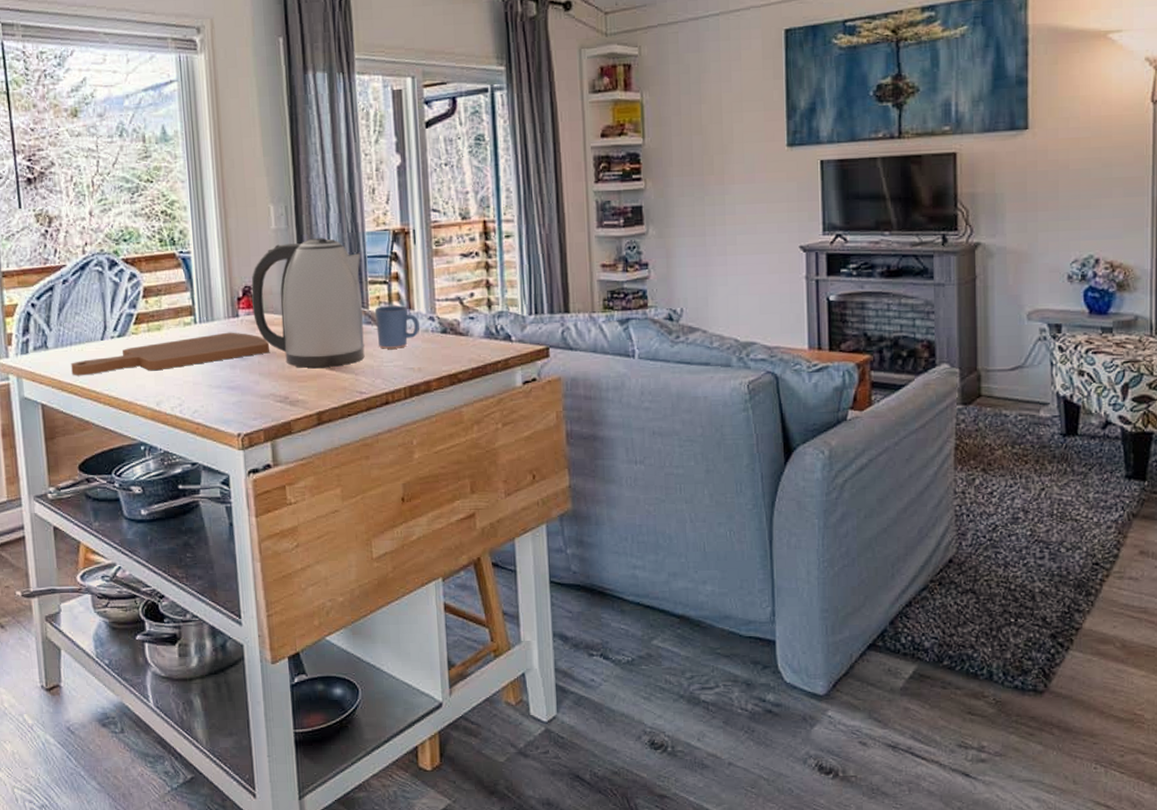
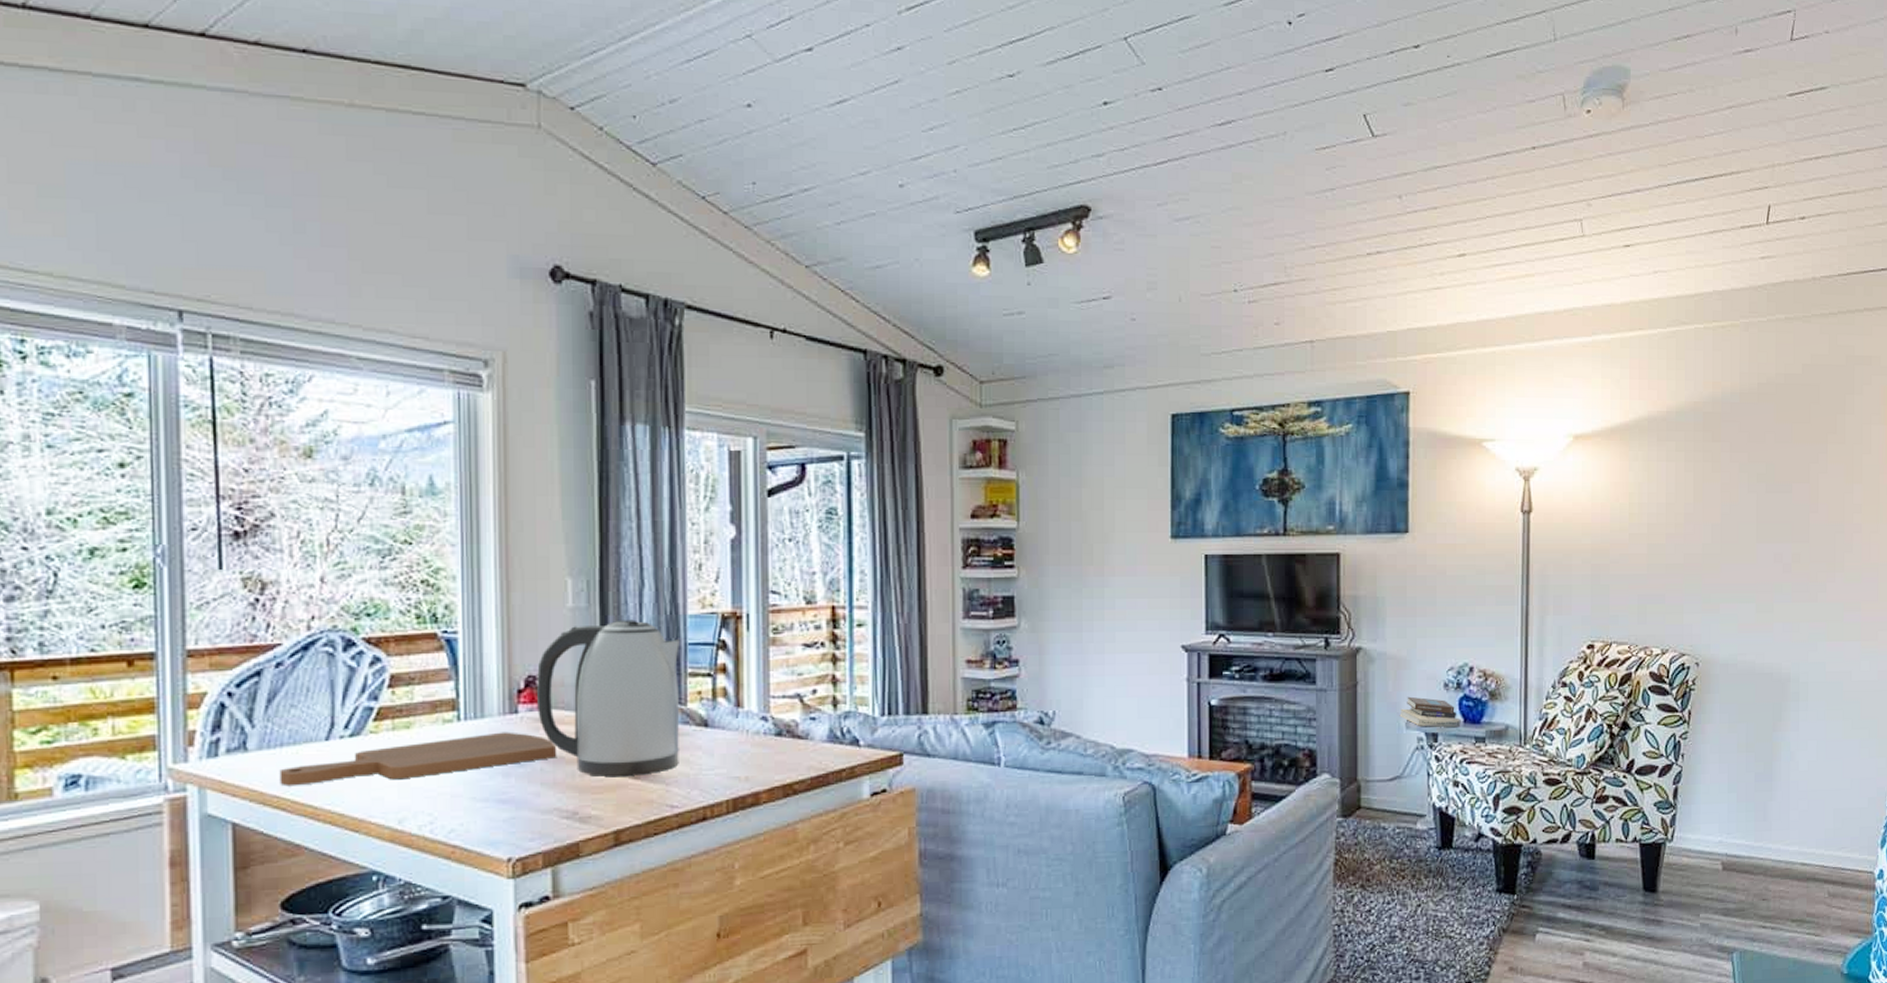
mug: present [375,305,420,349] -> none [695,703,750,754]
books: none [1020,289,1086,319] -> present [1399,696,1461,728]

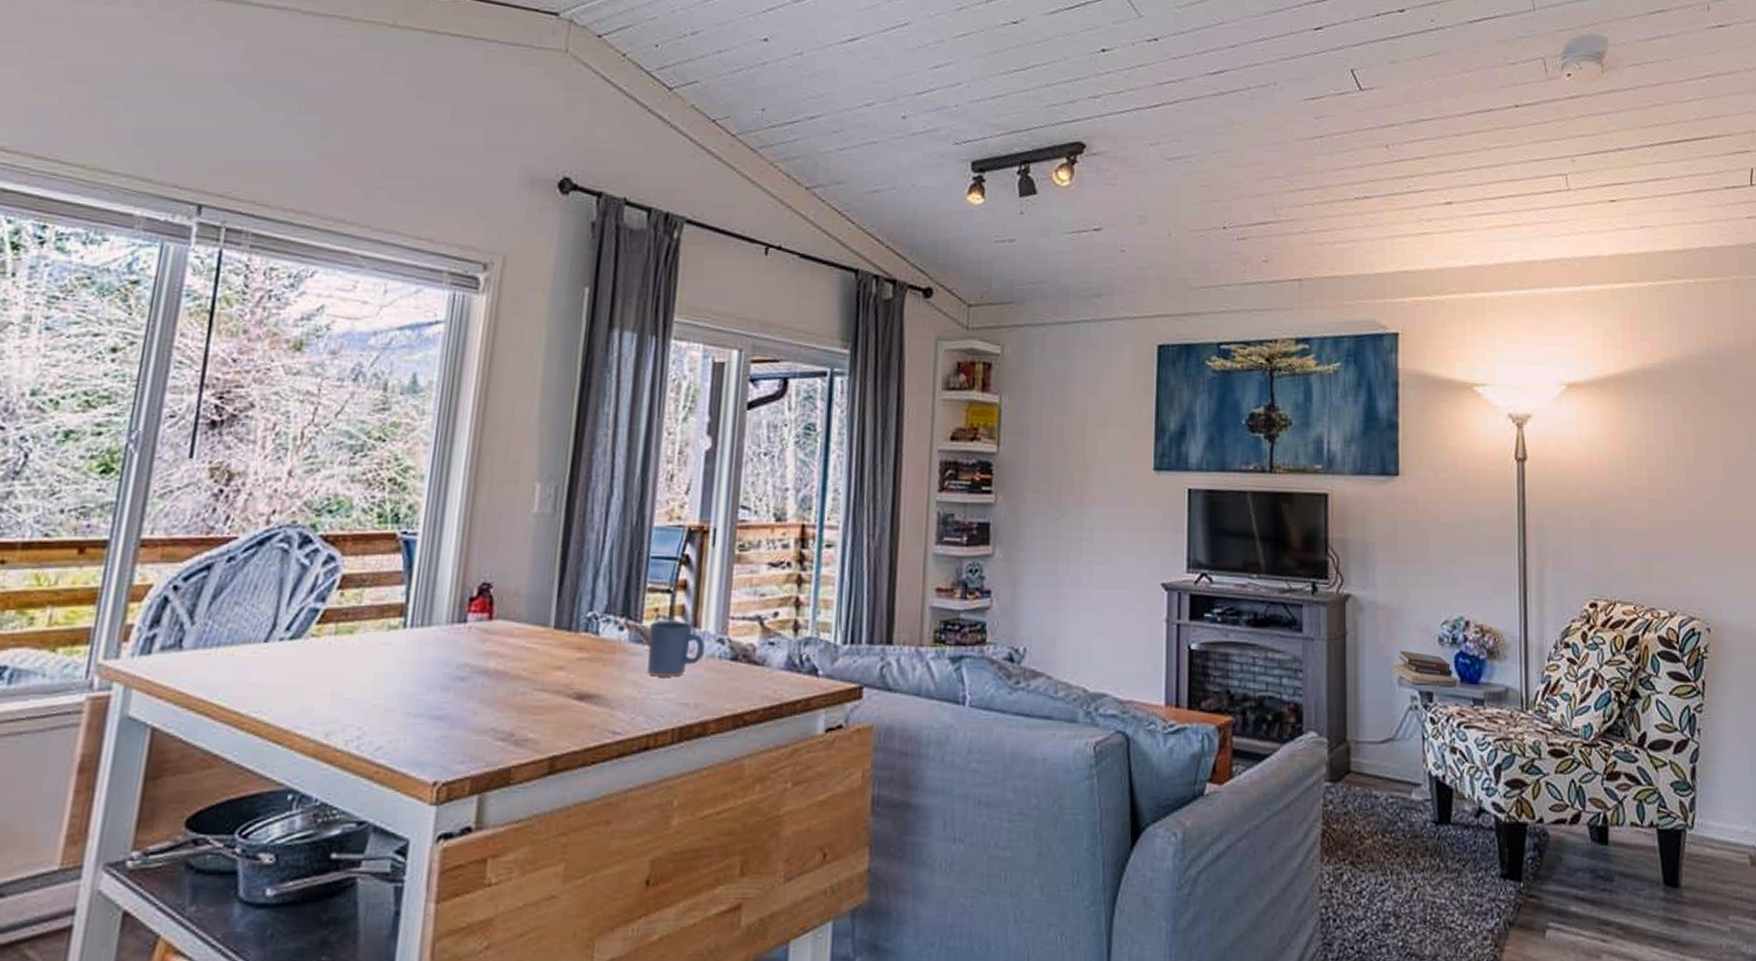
cutting board: present [279,732,557,787] -> none [209,642,502,690]
kettle: present [537,619,681,776] -> none [487,528,644,696]
mug: none [695,703,750,754] -> present [647,621,706,677]

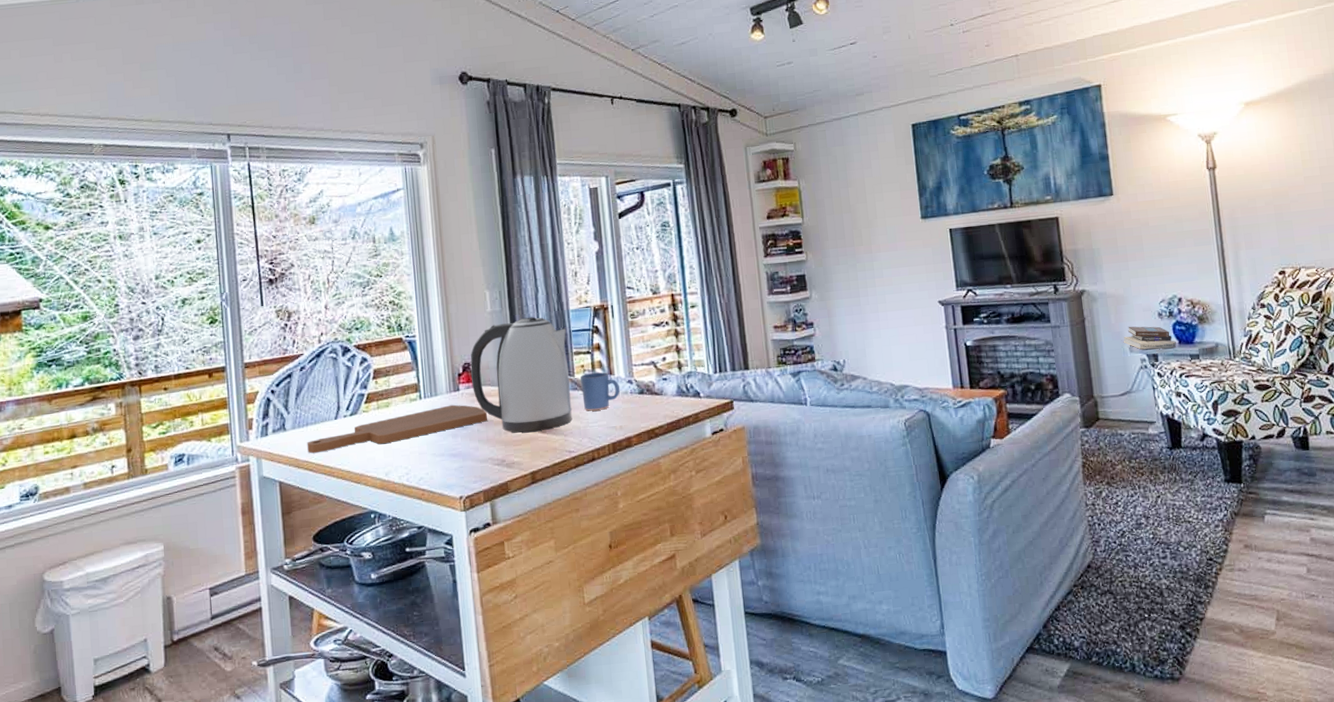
cutting board: none [209,642,502,690] -> present [307,404,488,454]
kettle: none [487,528,644,696] -> present [470,316,573,433]

